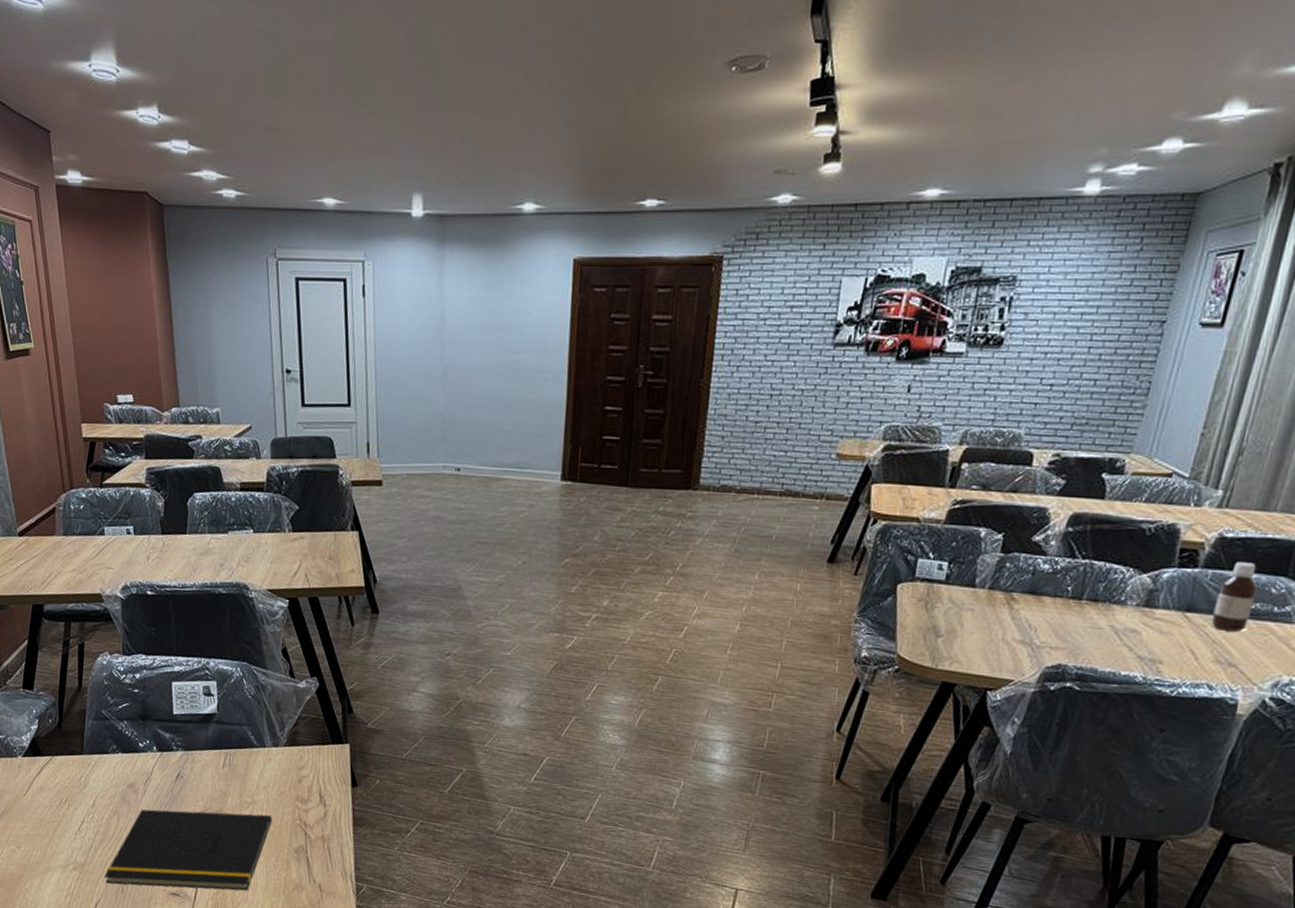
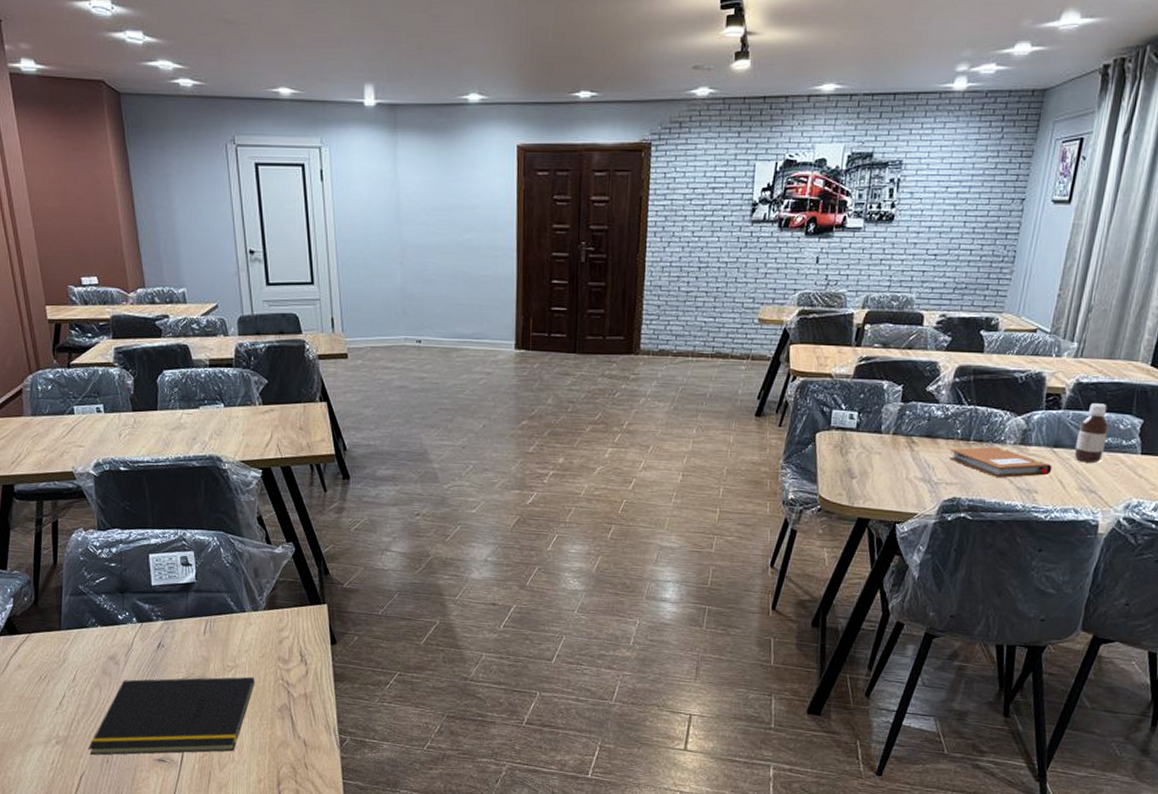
notebook: none [1055,607,1183,645] -> present [948,446,1053,479]

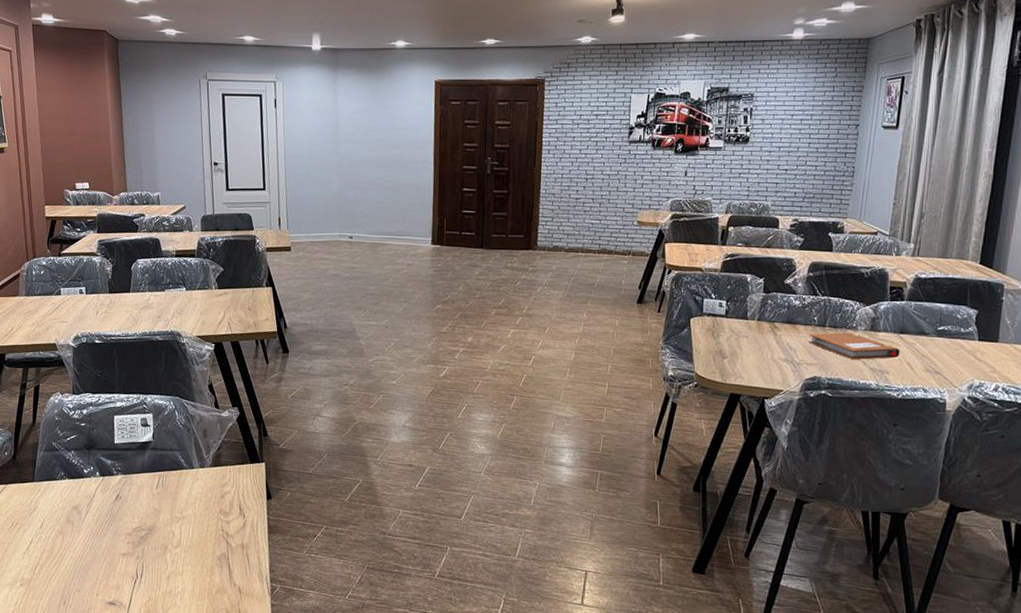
notepad: present [88,676,255,755] -> none [48,527,199,598]
bottle: present [1074,403,1110,463] -> none [919,296,948,347]

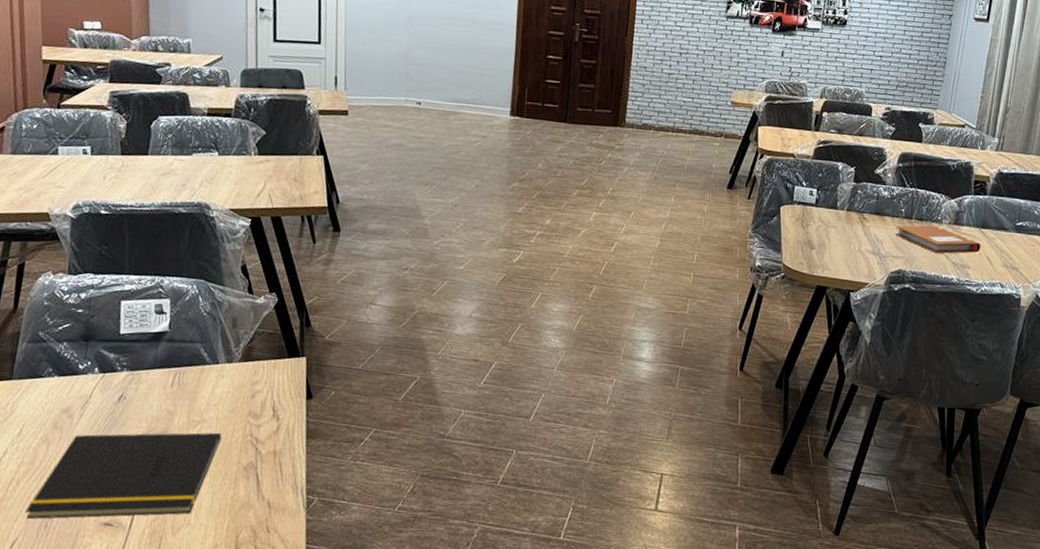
notepad: none [48,527,199,598] -> present [25,432,222,519]

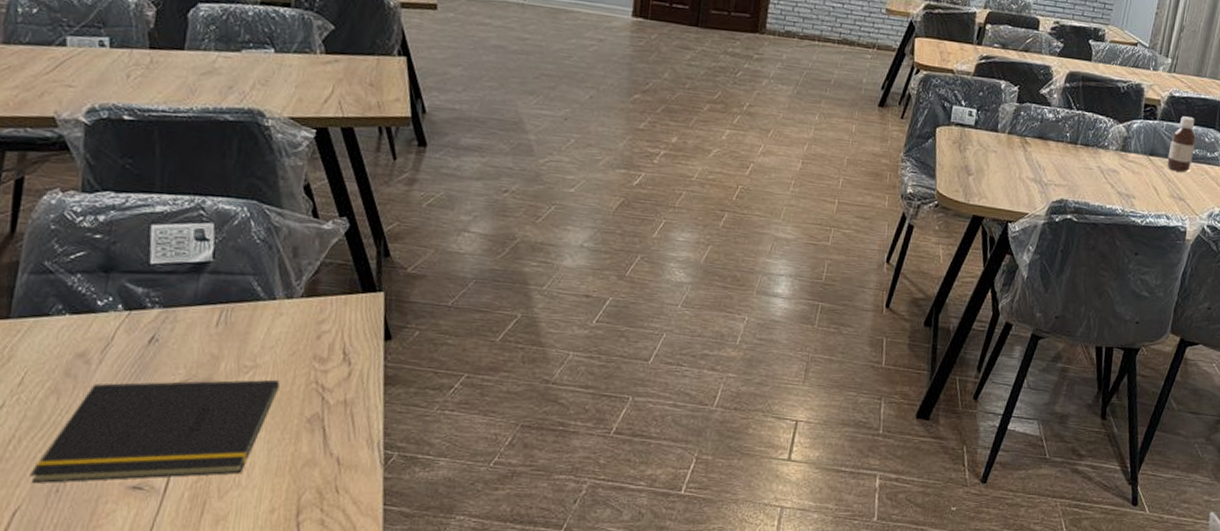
notebook: present [894,225,981,254] -> none [1058,151,1148,183]
bottle: none [998,191,1026,243] -> present [1167,116,1197,172]

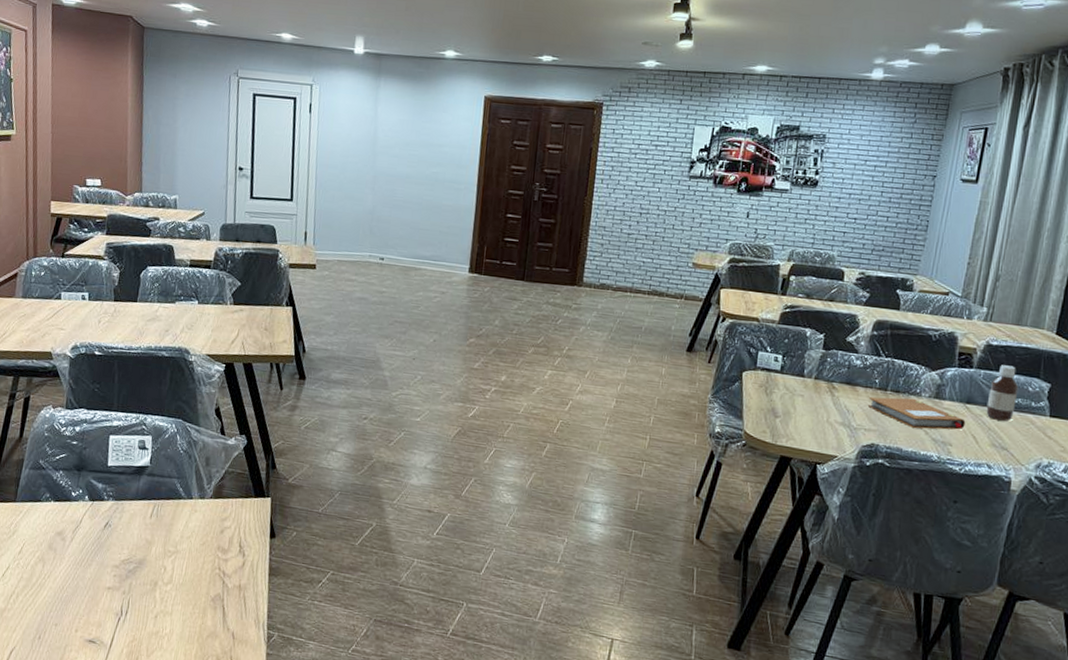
notepad: present [30,379,280,483] -> none [22,556,193,638]
notebook: none [1058,151,1148,183] -> present [867,396,966,430]

